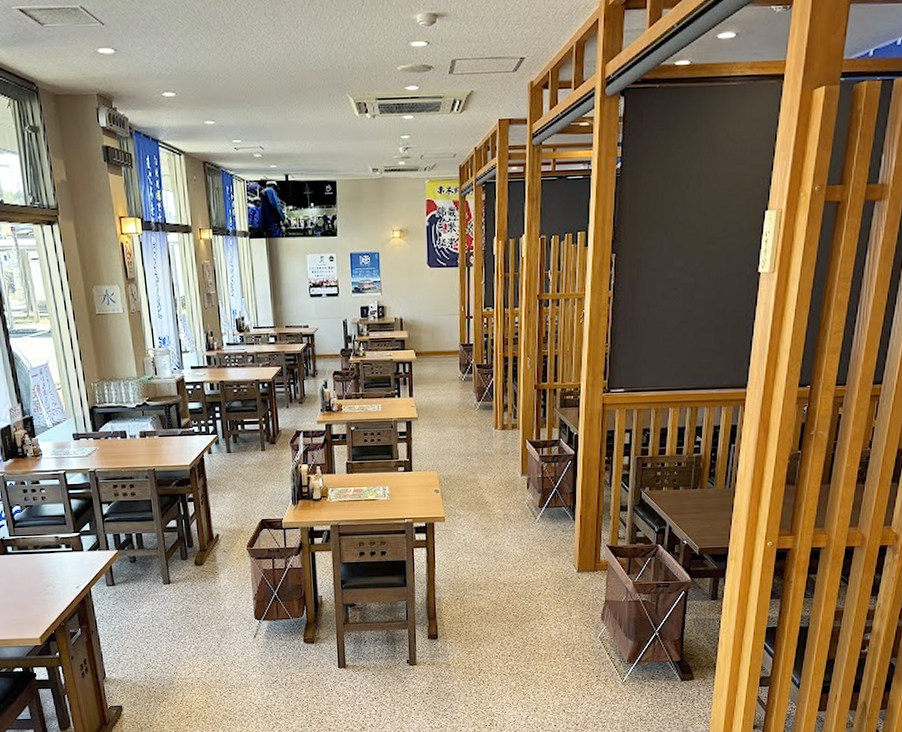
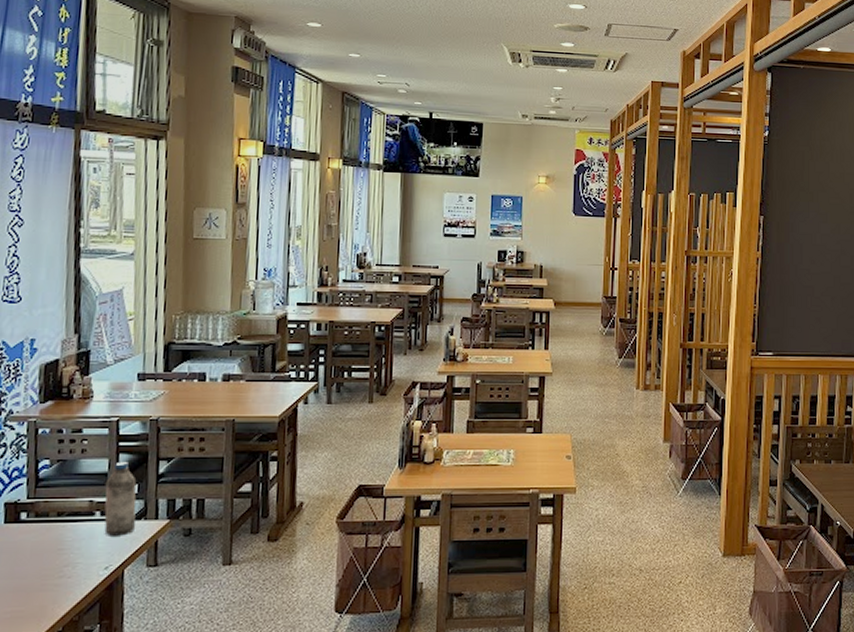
water bottle: none [64,505,94,563] -> present [104,461,137,536]

